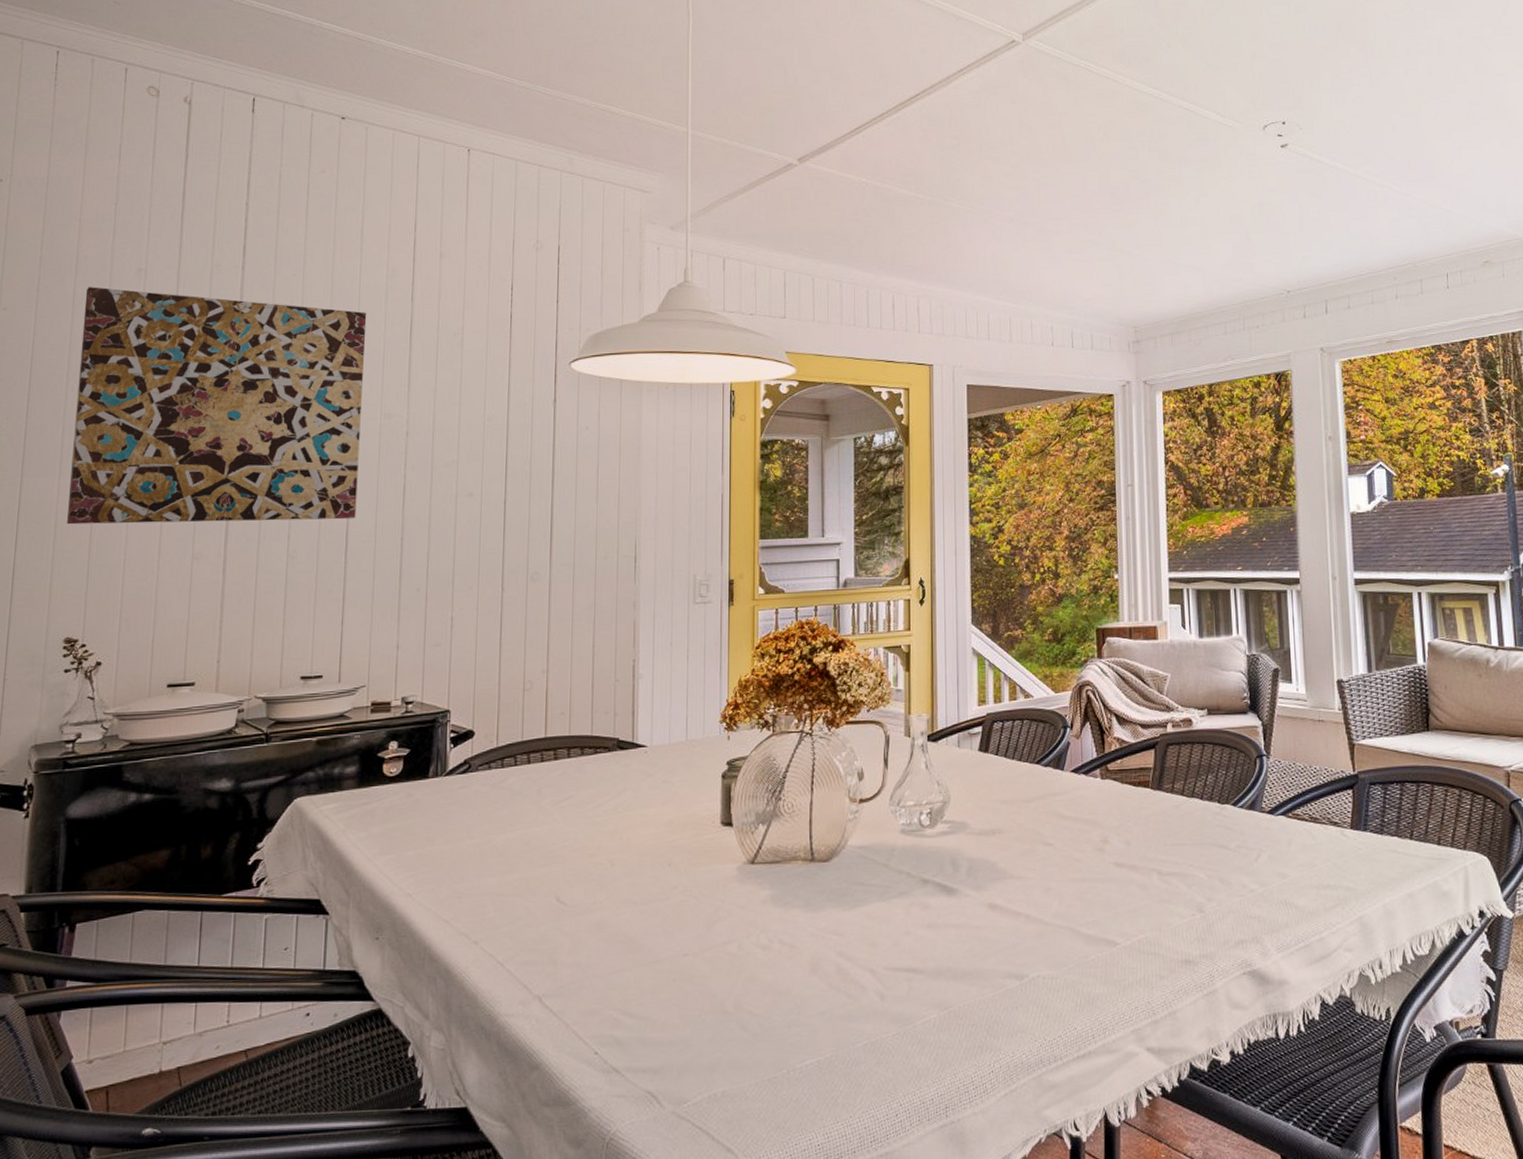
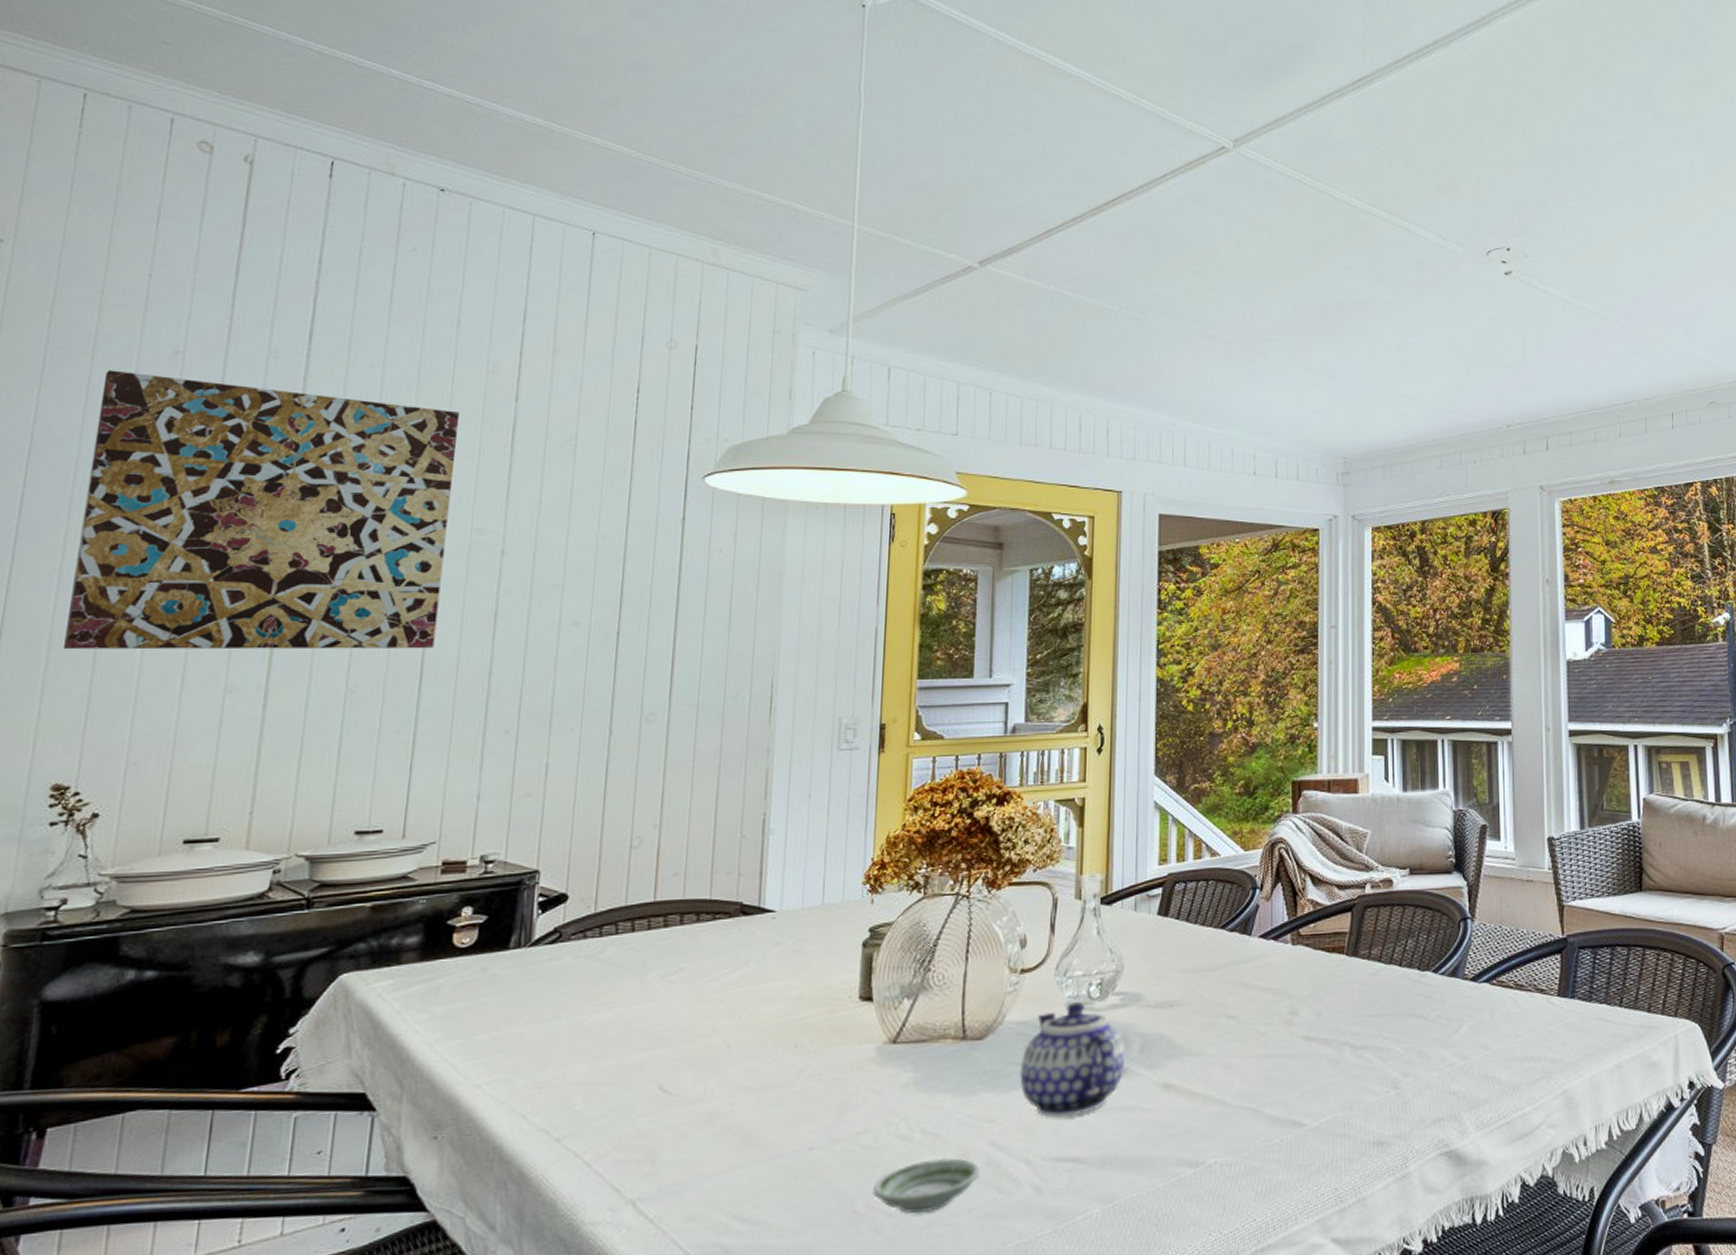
saucer: none [740,965,831,1015] -> present [873,1157,981,1214]
teapot: none [862,828,955,932] -> present [1020,1001,1126,1118]

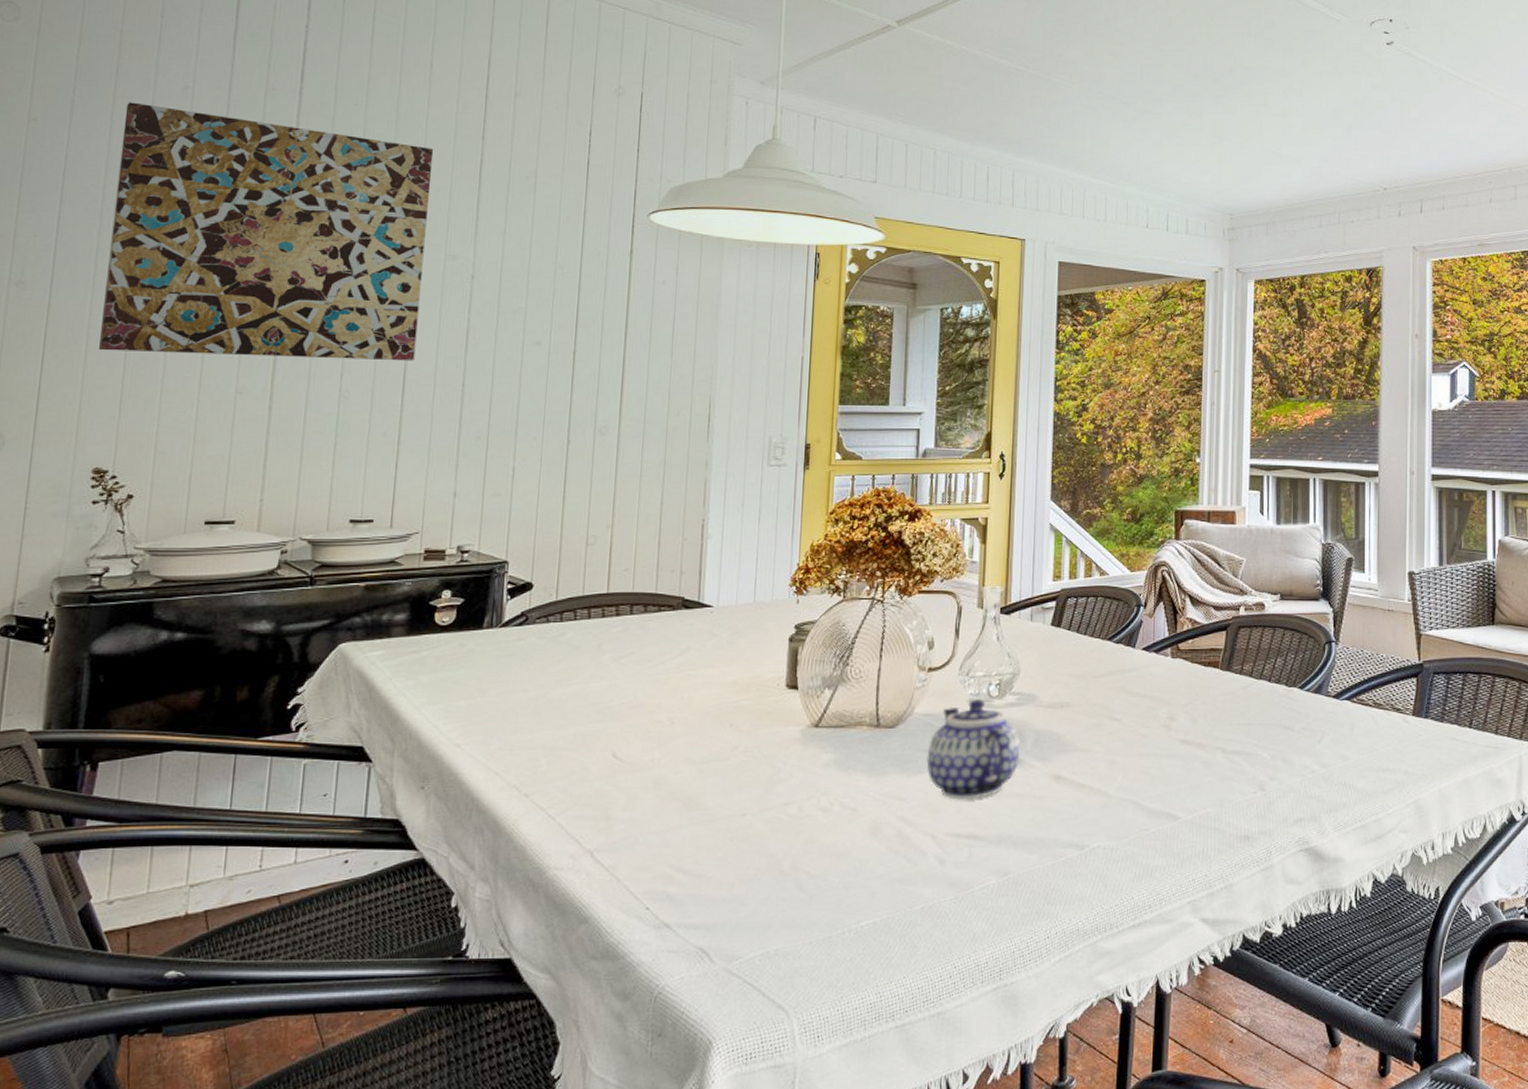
saucer: present [873,1157,981,1214] -> none [798,828,891,876]

